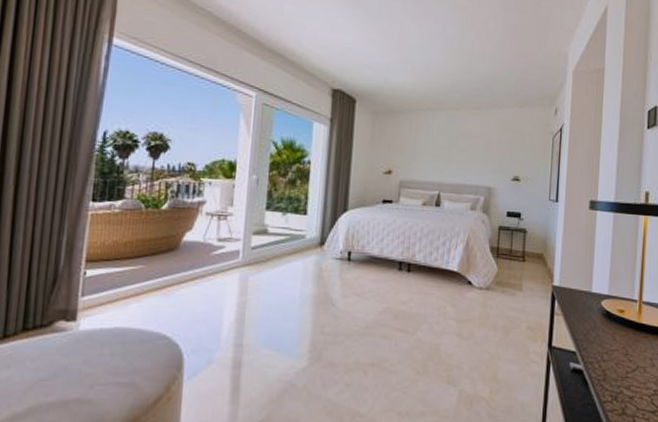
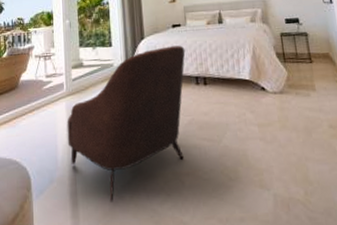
armchair: none [236,224,393,390] -> present [67,45,186,203]

